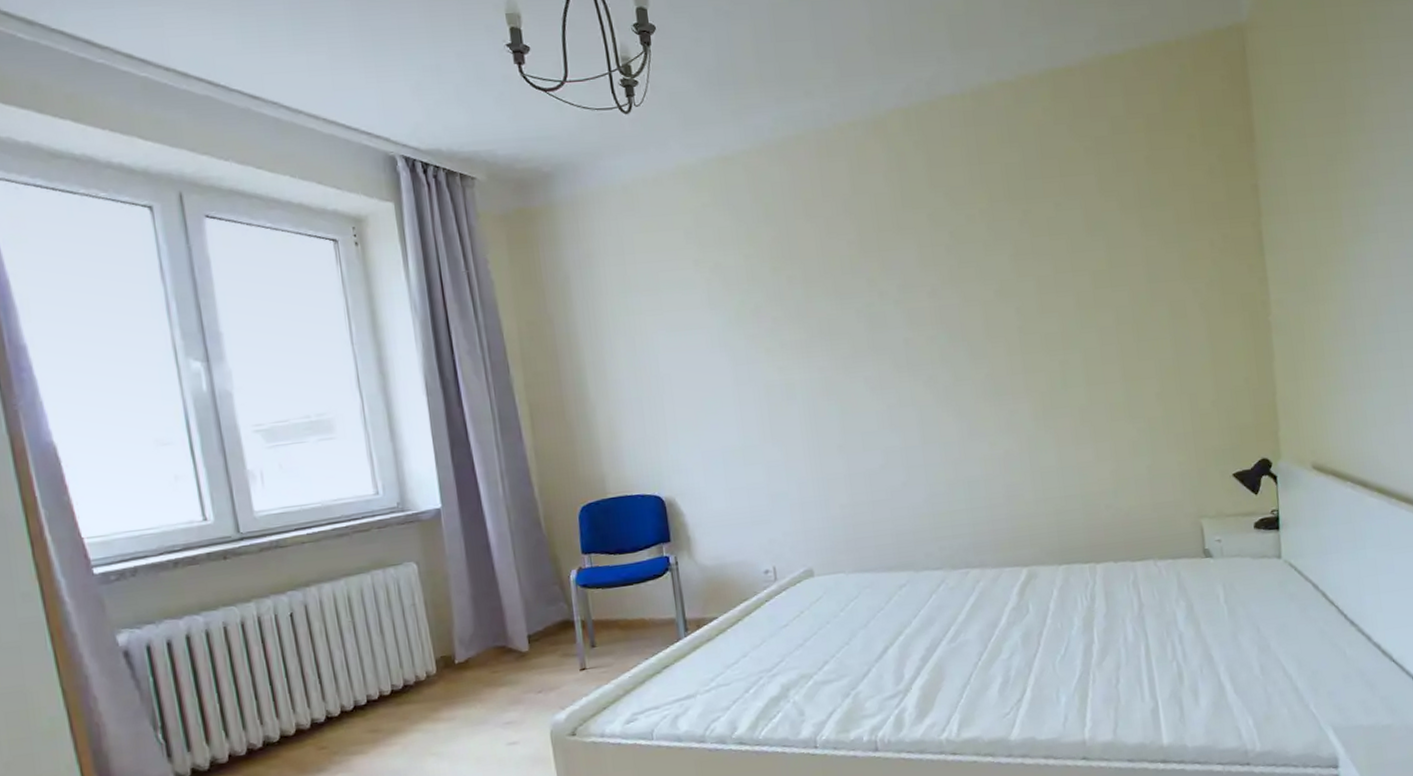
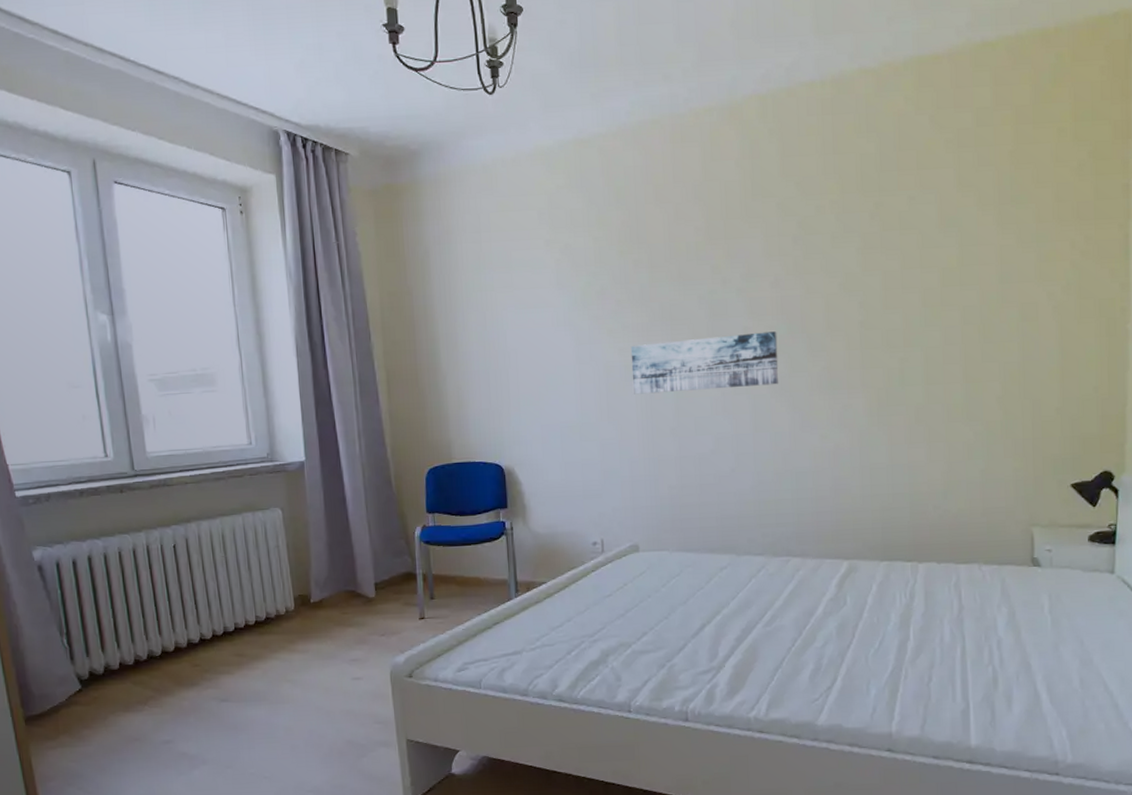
wall art: none [790,341,944,413] -> present [630,331,779,395]

